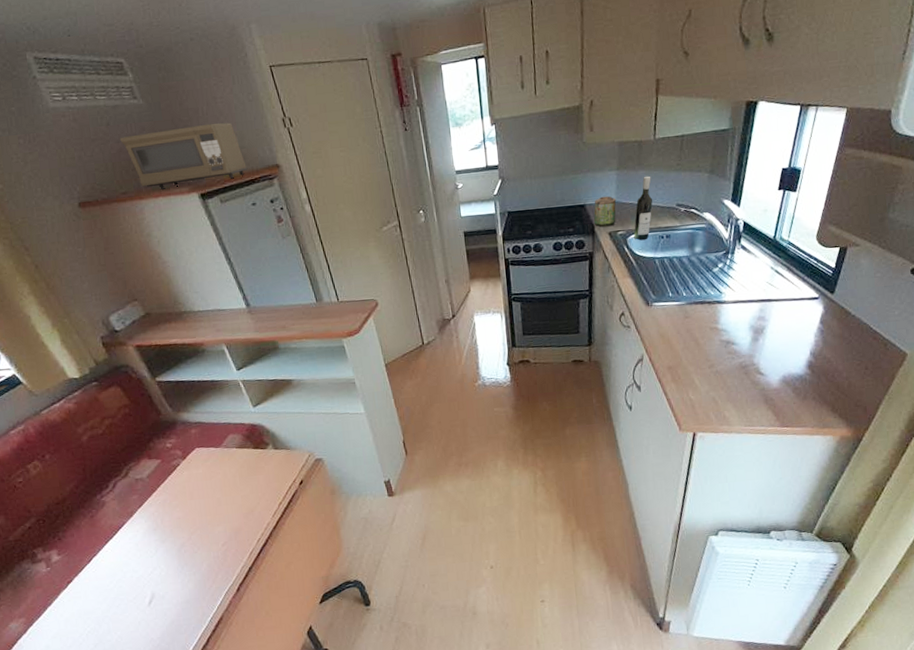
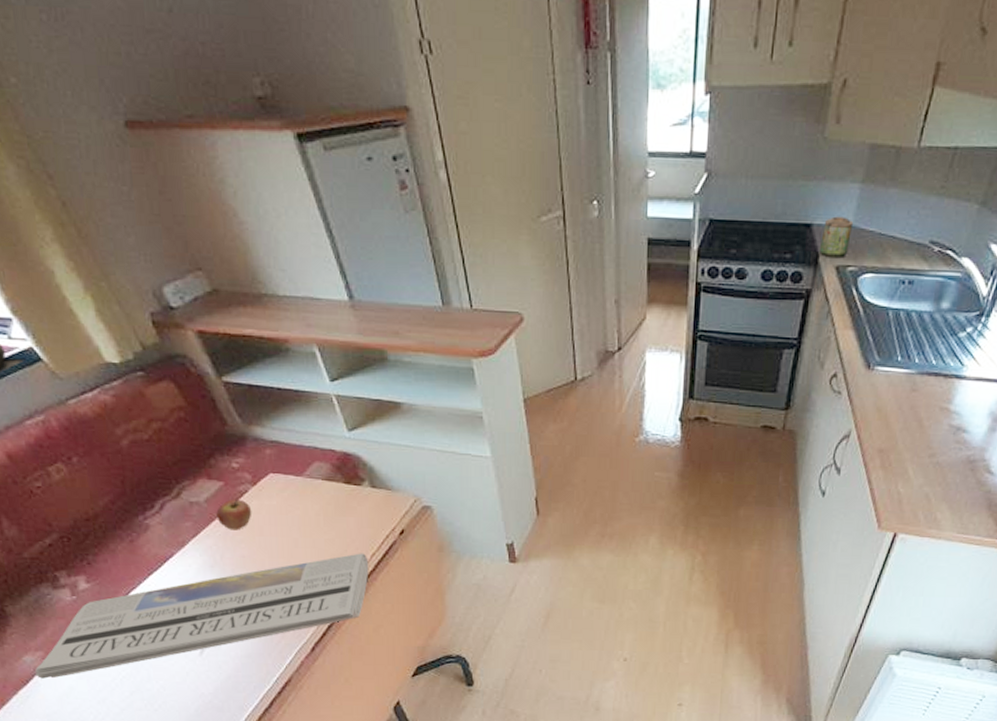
newspaper: none [19,503,278,642] -> present [35,553,369,679]
microwave: present [120,122,248,190] -> none [187,31,365,119]
fruit: none [156,472,184,498] -> present [216,499,252,531]
bottle: present [633,176,653,240] -> none [867,196,904,282]

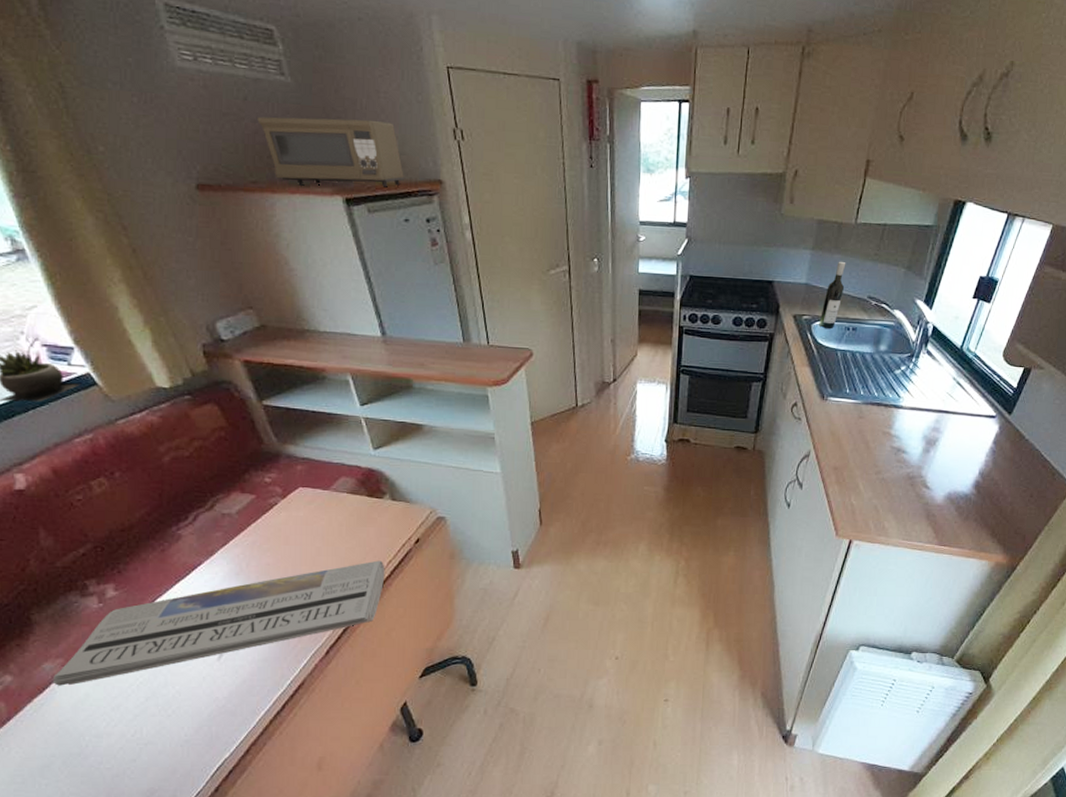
microwave: none [187,31,365,119] -> present [257,116,405,188]
fruit: present [216,499,252,531] -> none [246,510,280,540]
canister: present [819,216,854,259] -> none [779,275,807,309]
bottle: none [867,196,904,282] -> present [819,261,846,328]

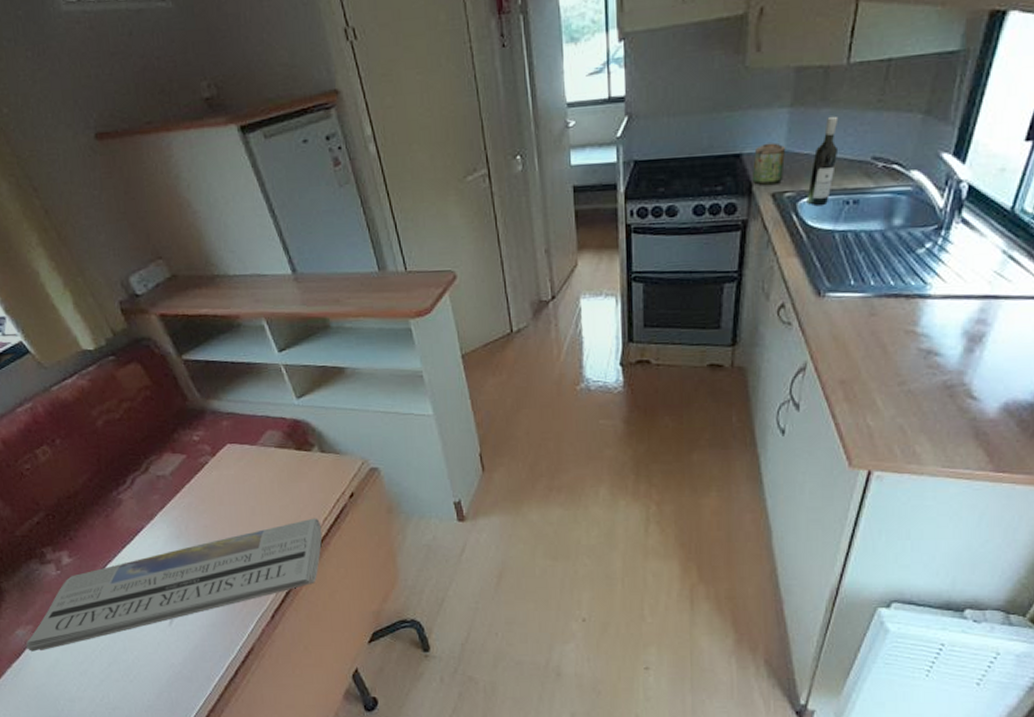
microwave: present [257,116,405,188] -> none [144,33,299,119]
canister: none [779,275,807,309] -> present [751,143,786,186]

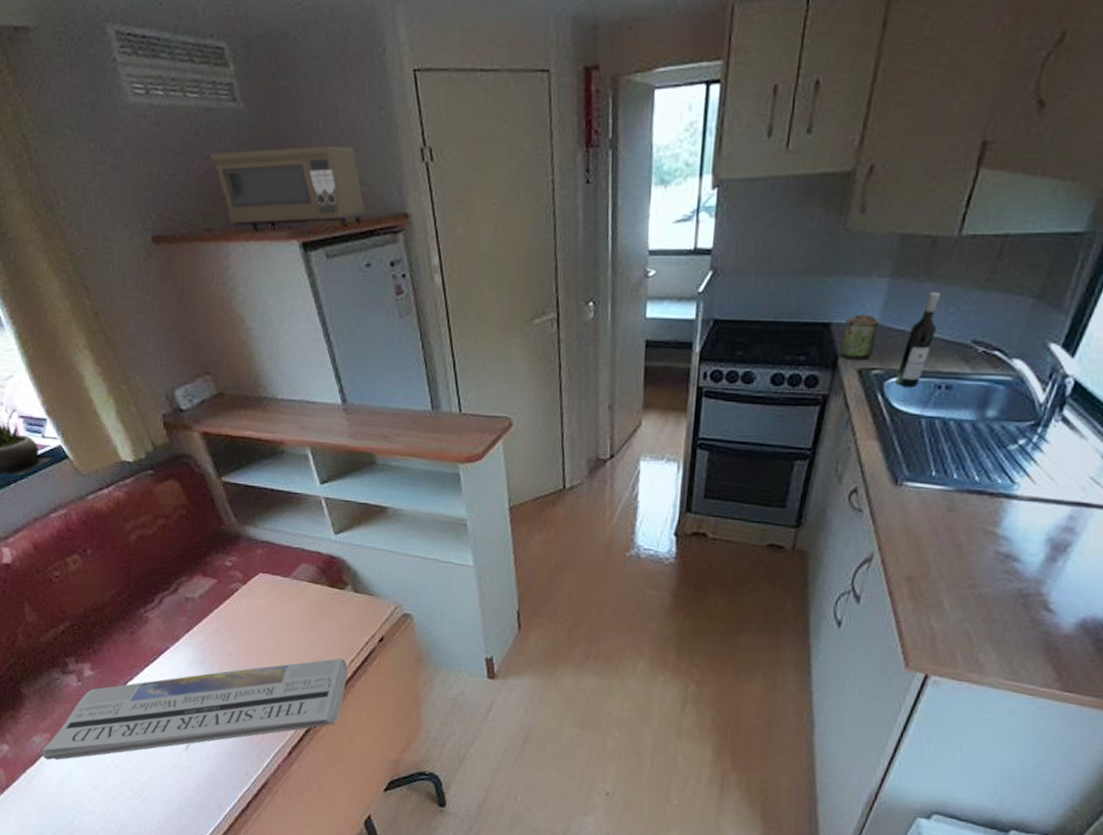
microwave: none [144,33,299,119] -> present [210,145,367,231]

